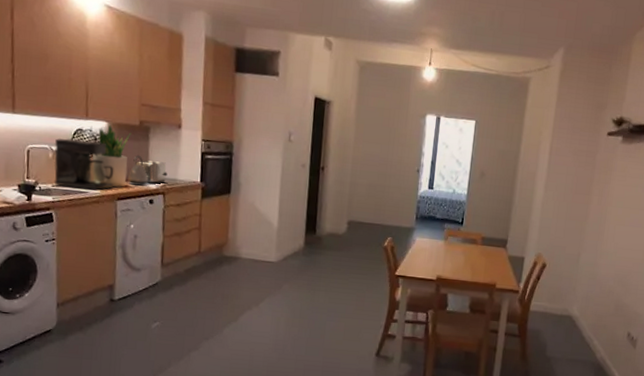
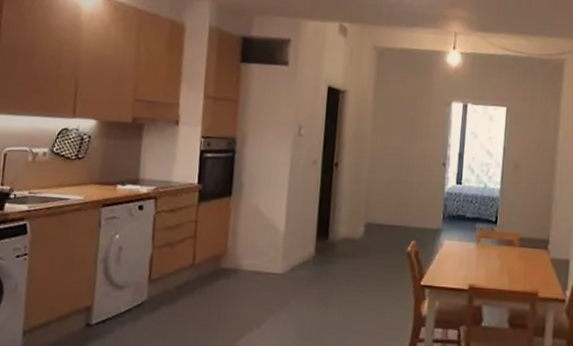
coffee maker: present [54,138,114,190] -> none [31,139,101,196]
planter: present [93,125,132,187] -> none [77,123,123,192]
kettle: present [127,155,149,186] -> none [114,155,140,190]
toaster: present [135,160,168,185] -> none [125,161,161,188]

